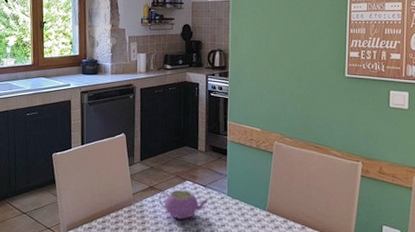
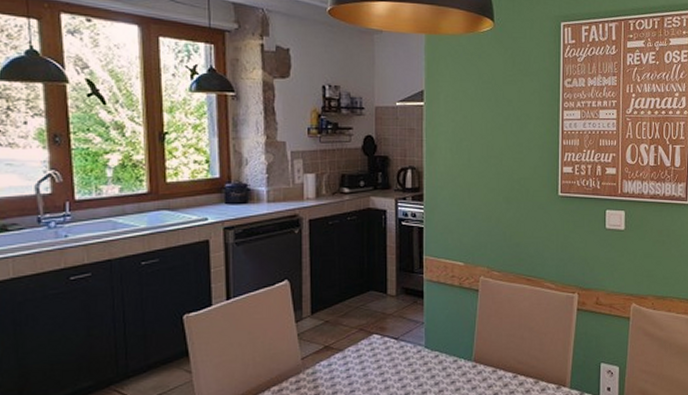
teapot: present [158,190,209,220] -> none [336,346,402,384]

